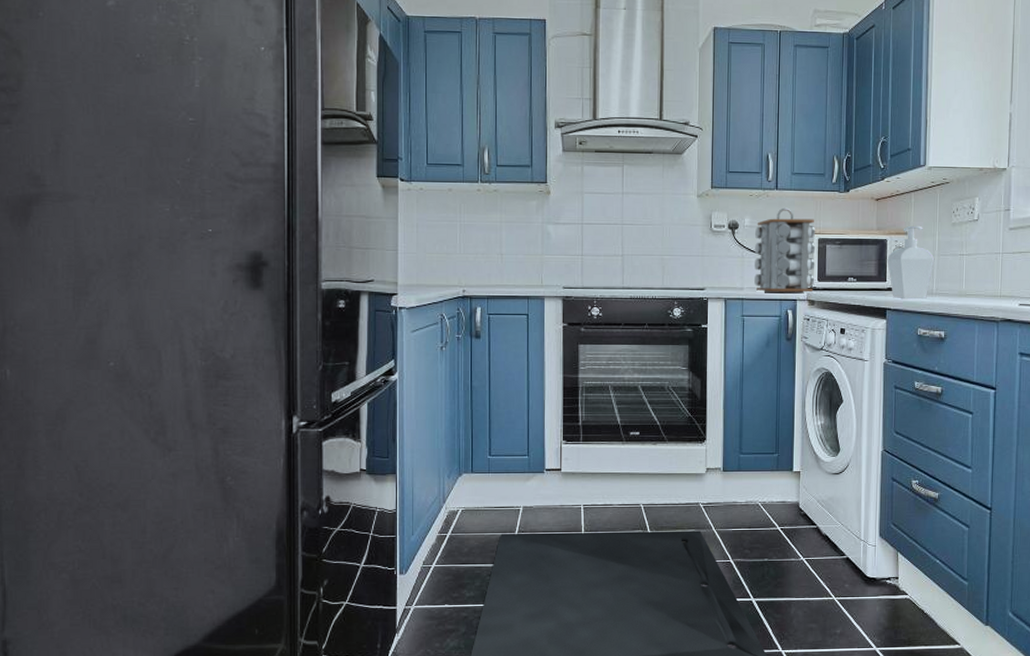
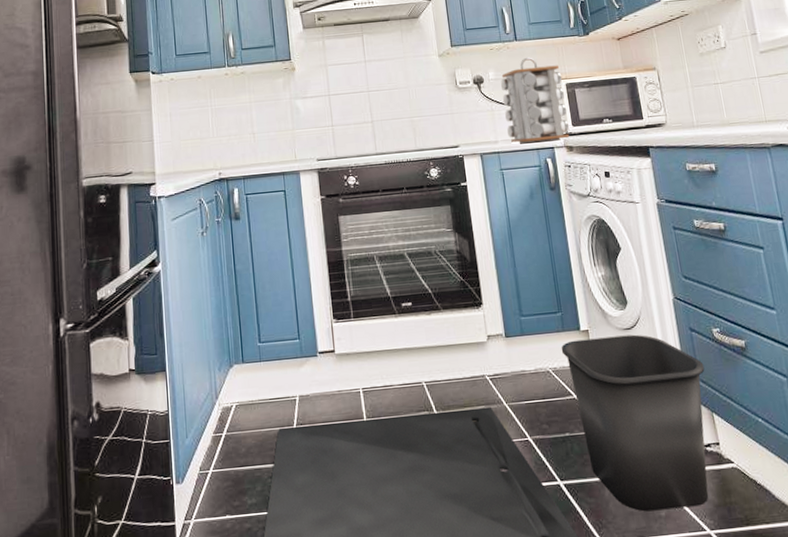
waste bin: none [772,479,898,629] -> present [561,334,709,512]
soap bottle: present [887,225,935,298] -> none [639,59,690,135]

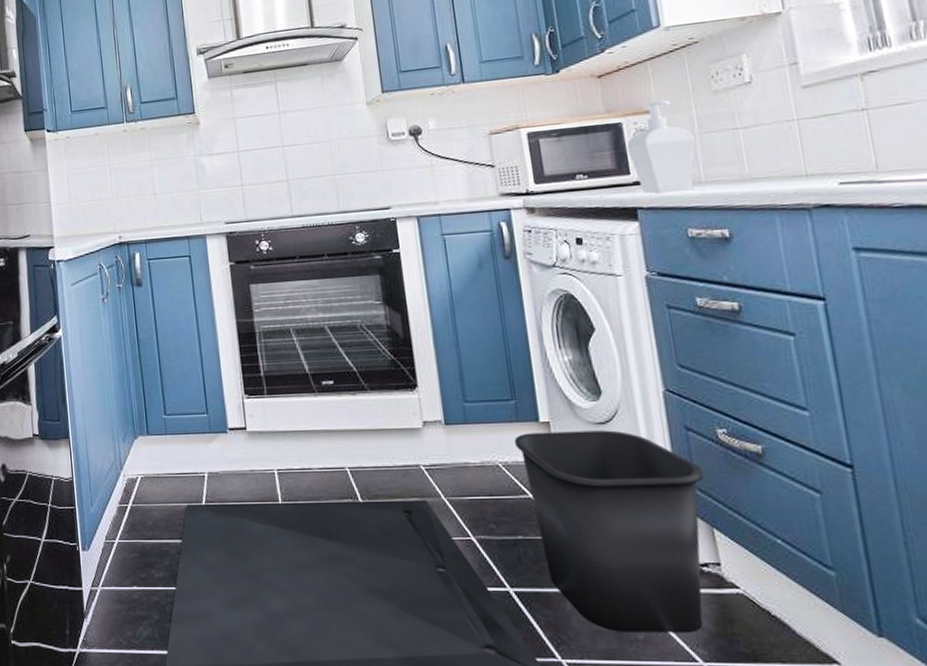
spice rack: present [501,57,570,144] -> none [443,102,531,205]
soap bottle: none [639,59,690,135] -> present [626,100,696,194]

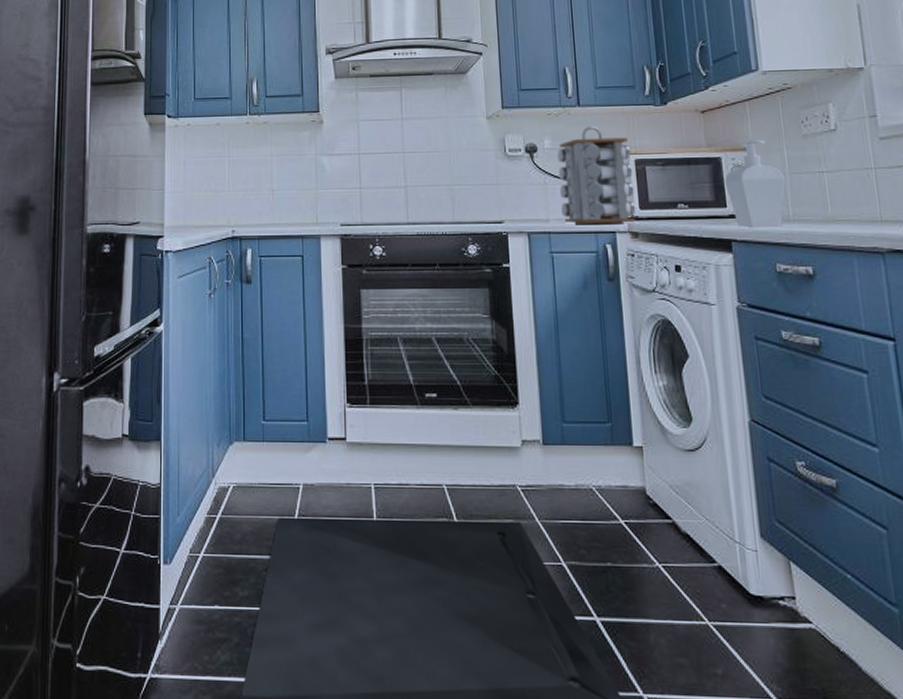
spice rack: none [443,102,531,205] -> present [558,126,636,225]
waste bin: present [514,430,704,633] -> none [608,457,783,668]

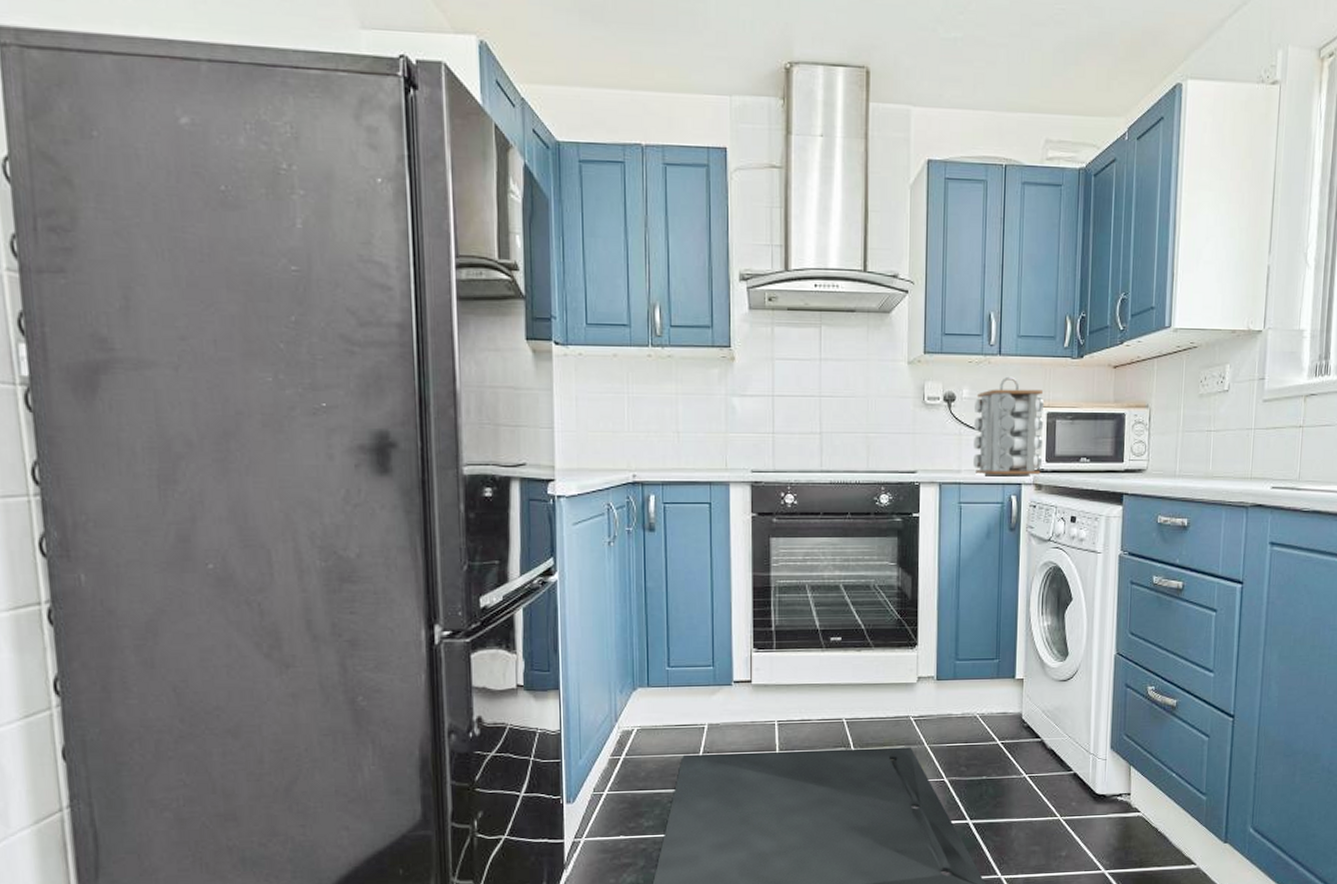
soap bottle: present [724,139,787,227] -> none [1125,397,1179,481]

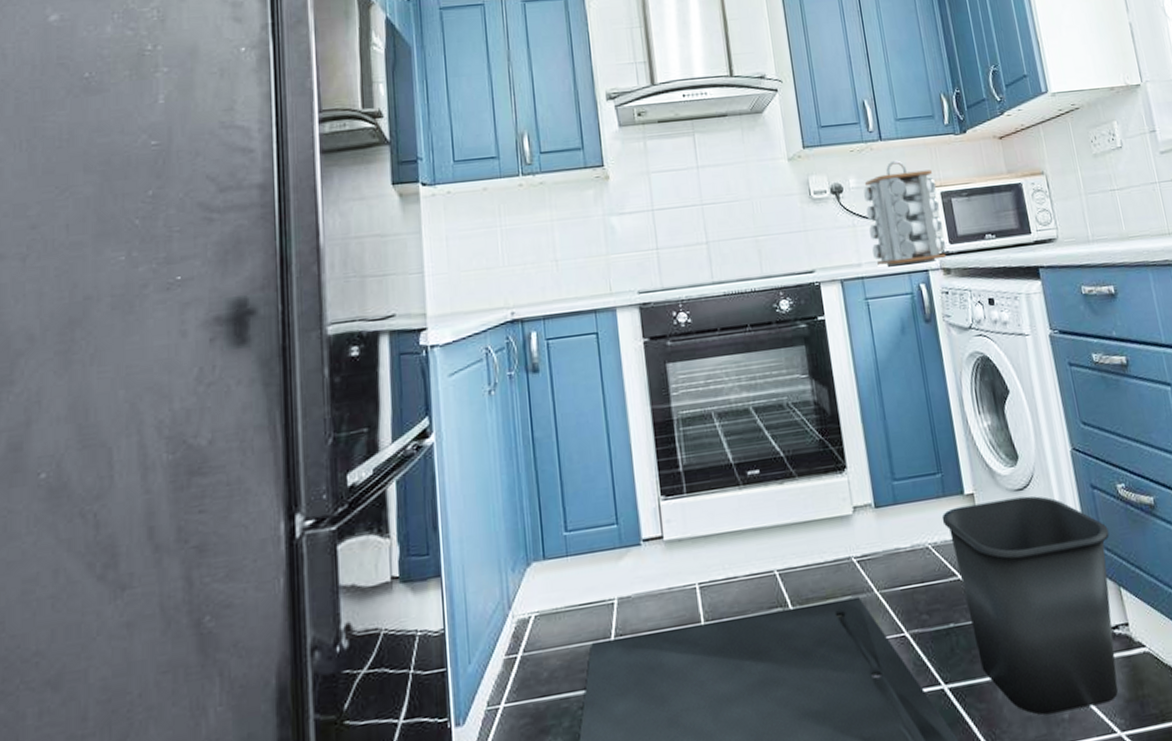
waste bin: none [992,686,1132,851] -> present [941,495,1118,715]

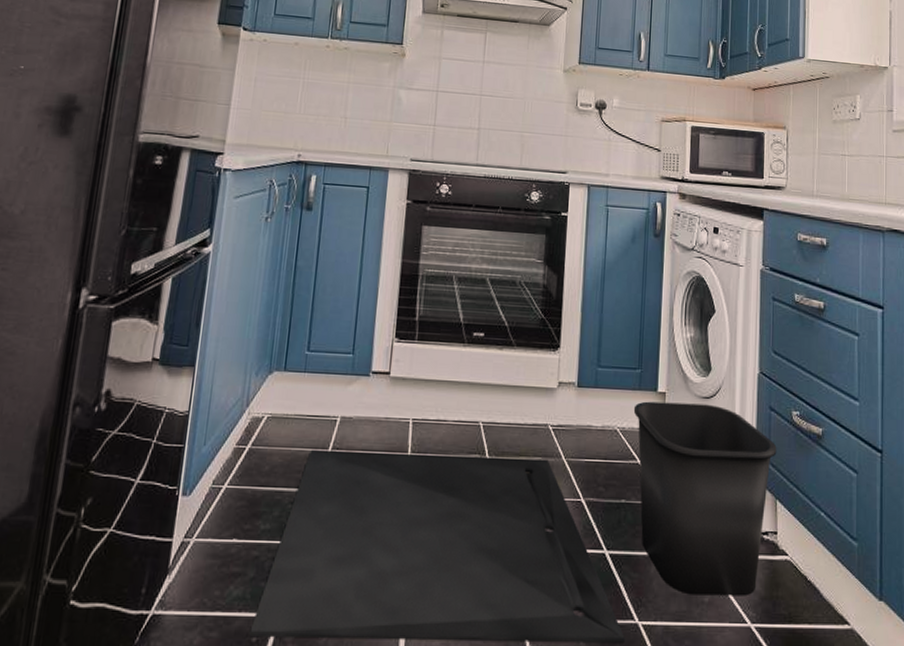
spice rack: present [864,160,947,267] -> none [621,90,689,185]

